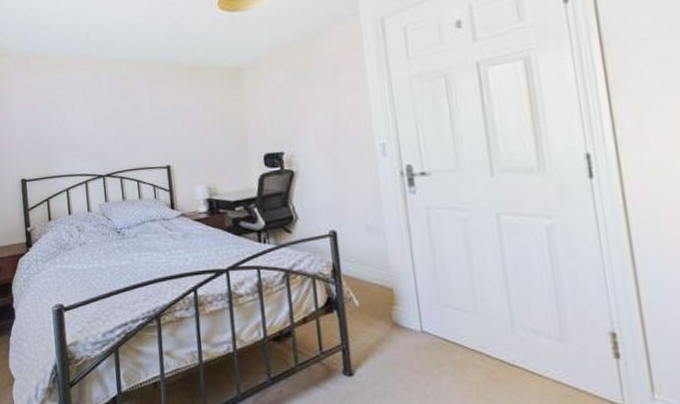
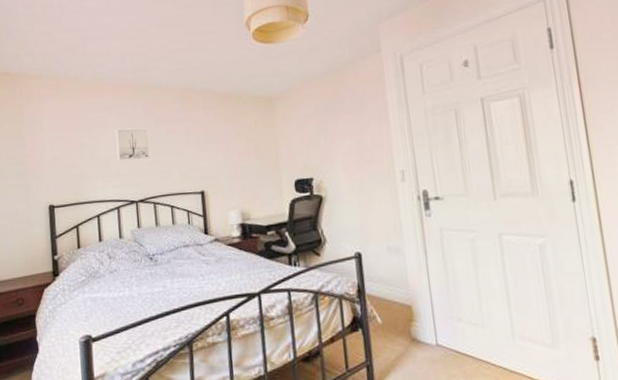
wall art: none [82,102,115,136] -> present [115,128,149,161]

